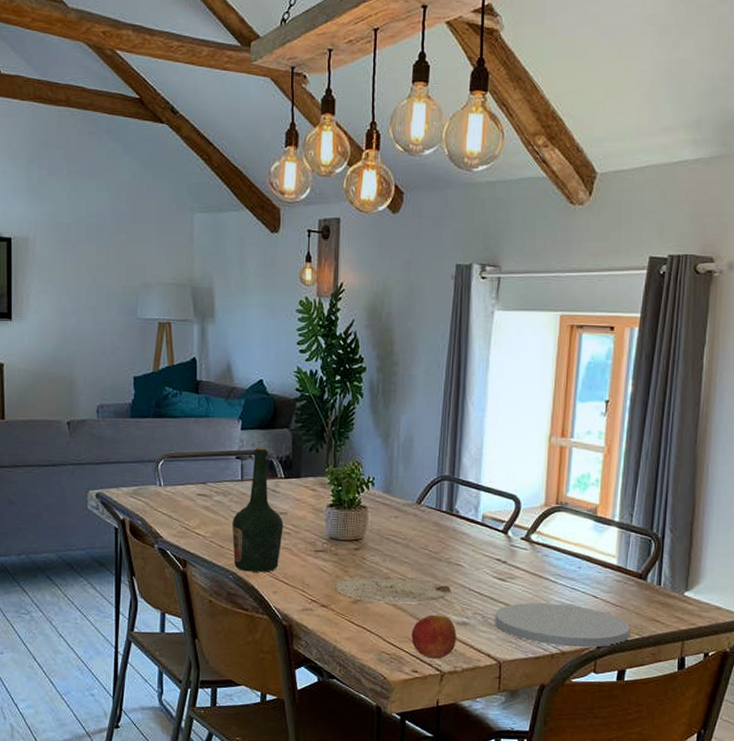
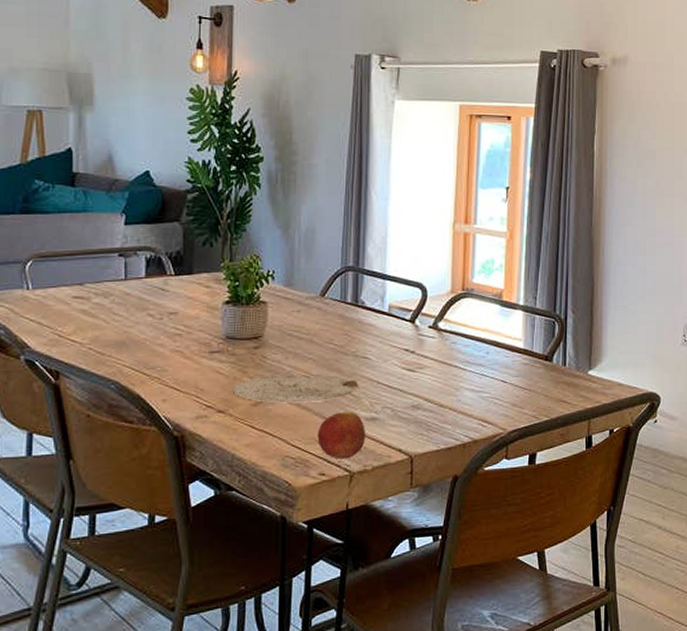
bottle: present [232,446,283,572] -> none [114,242,174,380]
plate: present [495,602,630,648] -> none [405,391,538,435]

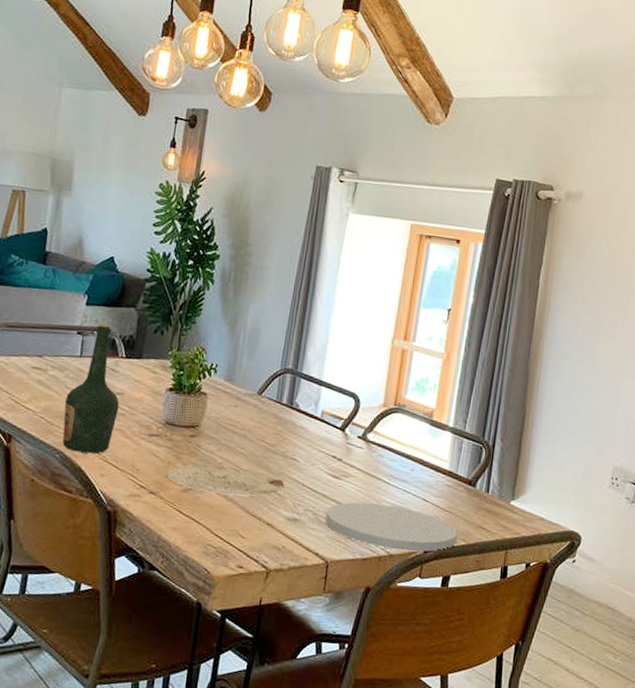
bottle: none [114,242,174,380] -> present [62,323,120,454]
apple: present [317,411,365,459] -> none [239,508,286,556]
plate: none [405,391,538,435] -> present [325,502,457,552]

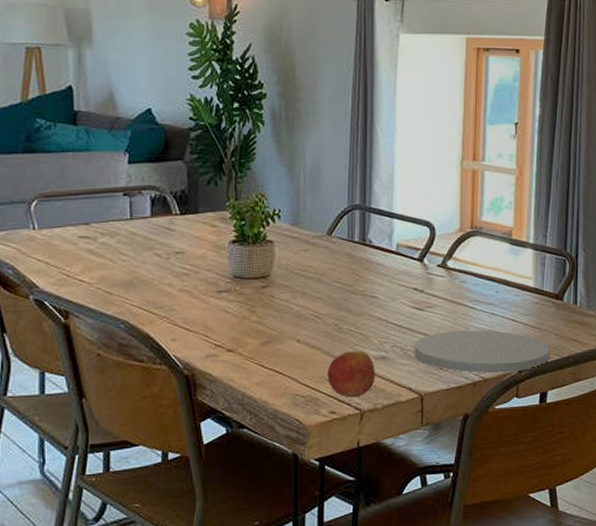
bottle: present [62,323,120,454] -> none [122,181,181,319]
plate: present [166,465,285,497] -> none [242,315,368,342]
apple: none [239,508,286,556] -> present [327,350,375,398]

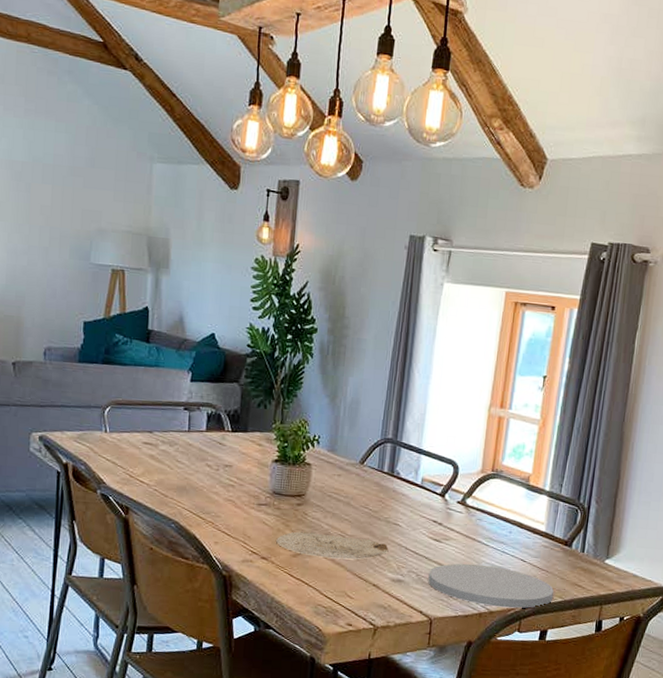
plate: none [242,315,368,342] -> present [276,531,389,560]
apple: present [327,350,375,398] -> none [347,571,391,614]

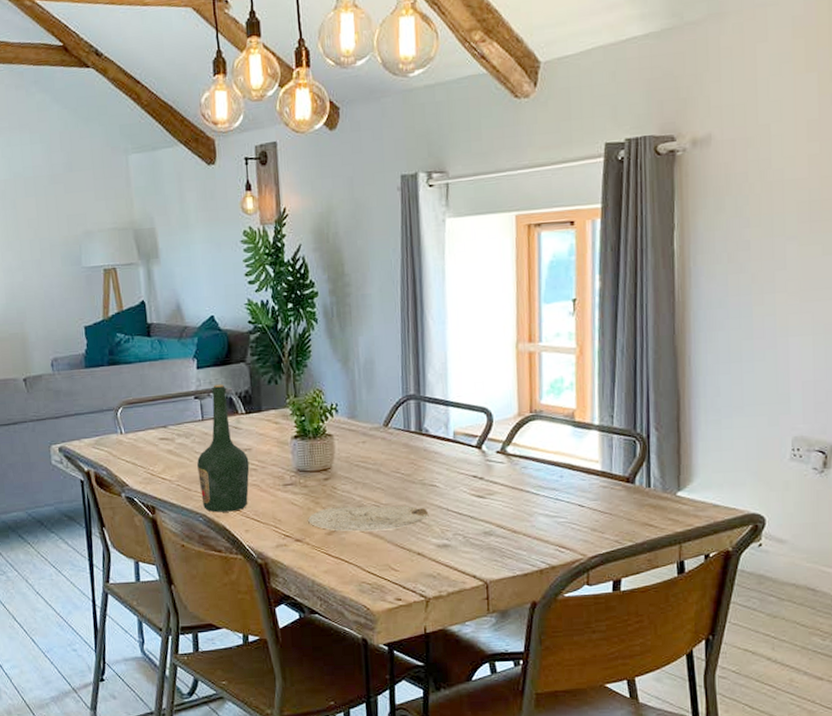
bottle: none [176,399,228,523] -> present [197,383,250,513]
plate: present [428,563,554,609] -> none [476,516,622,561]

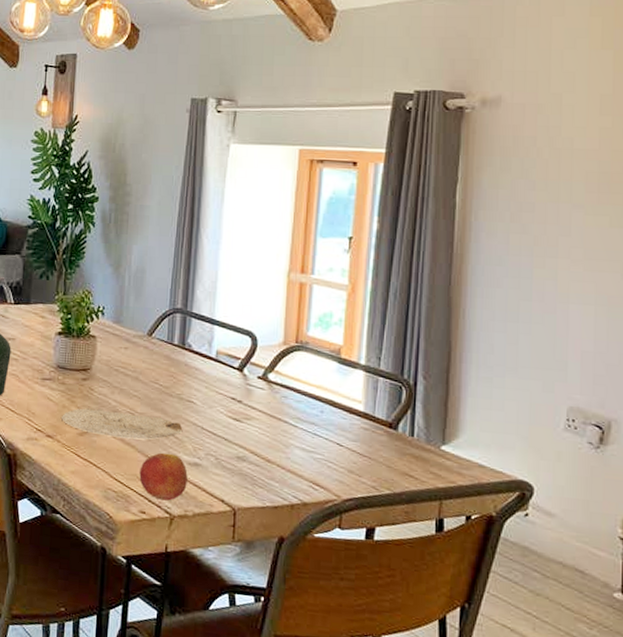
apple: none [391,539,439,585] -> present [139,452,188,501]

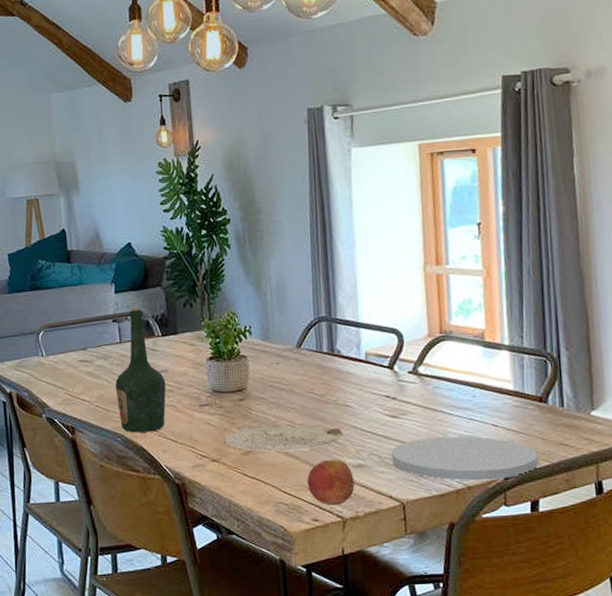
plate: none [229,446,379,501] -> present [391,436,538,481]

